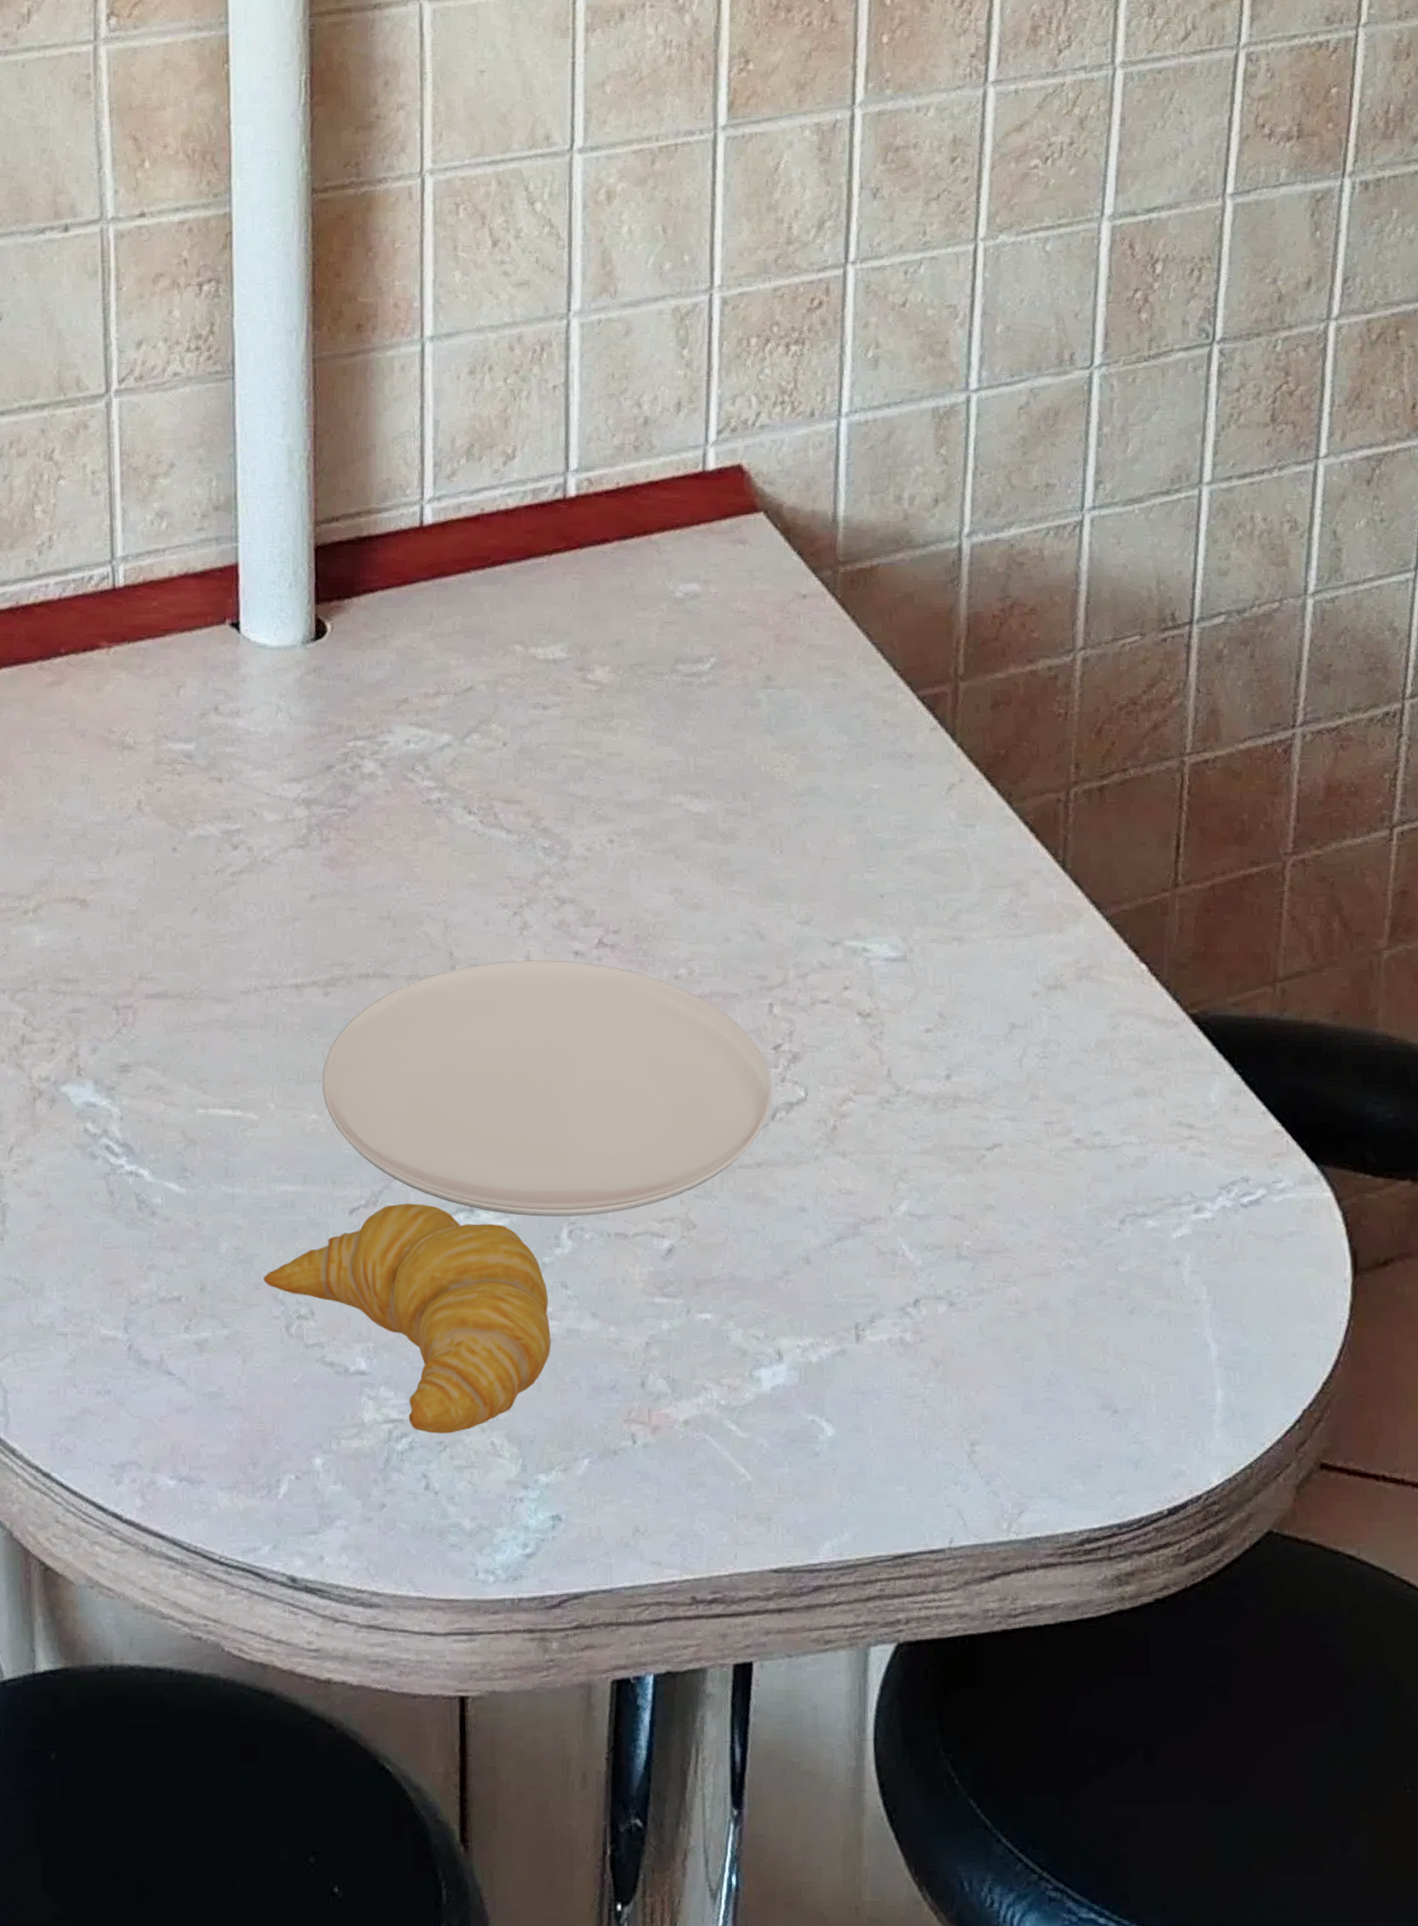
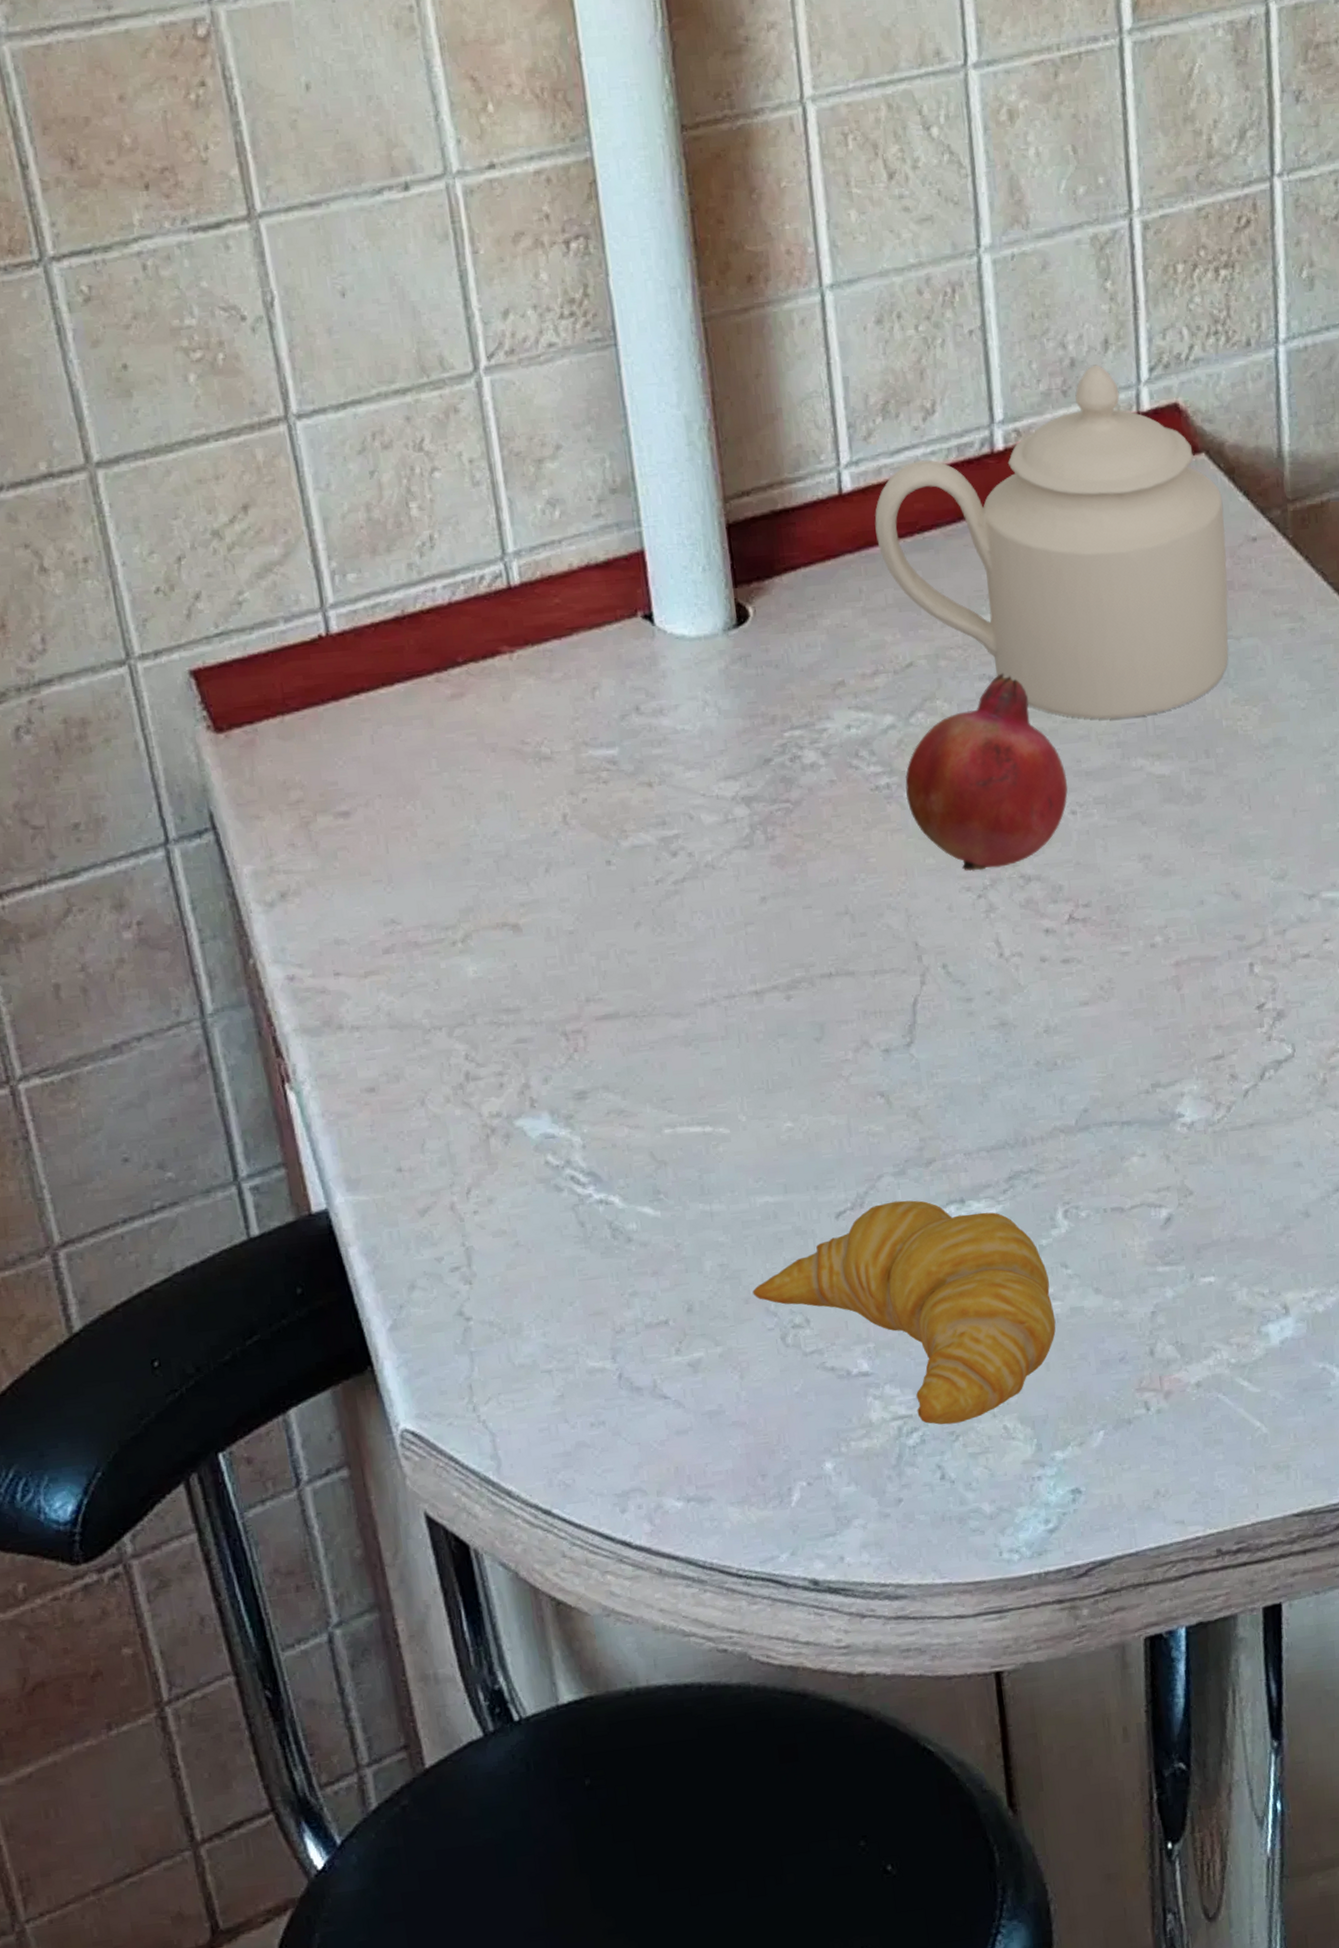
plate: present [322,960,772,1217] -> none [792,939,1260,1202]
sugar bowl: none [450,424,777,755] -> present [874,364,1229,720]
fruit: none [454,703,608,889] -> present [905,673,1068,871]

